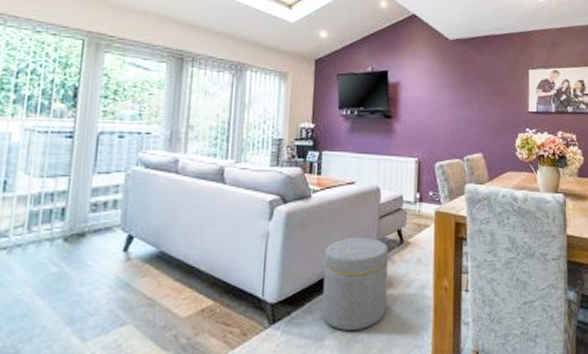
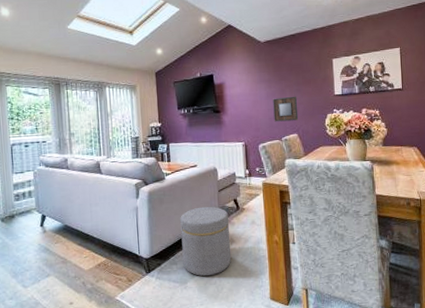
home mirror: none [456,107,486,138] -> present [273,96,299,122]

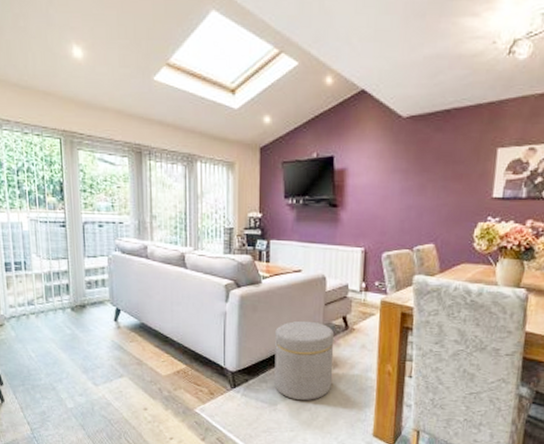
home mirror: present [273,96,299,122] -> none [406,194,441,227]

